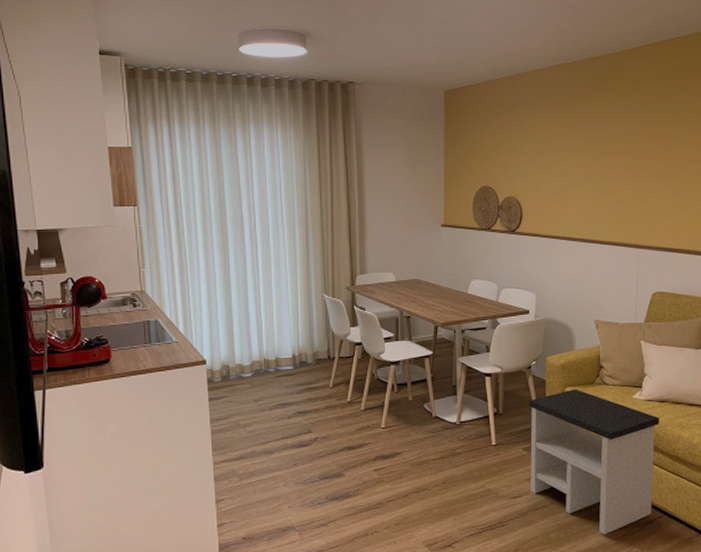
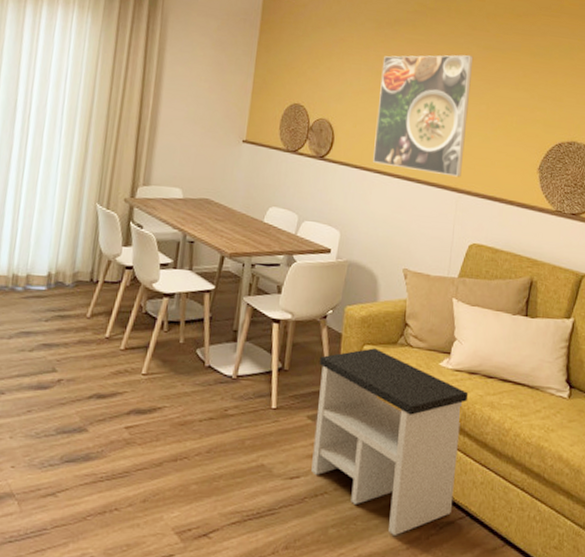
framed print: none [559,120,646,235] -> present [373,55,474,177]

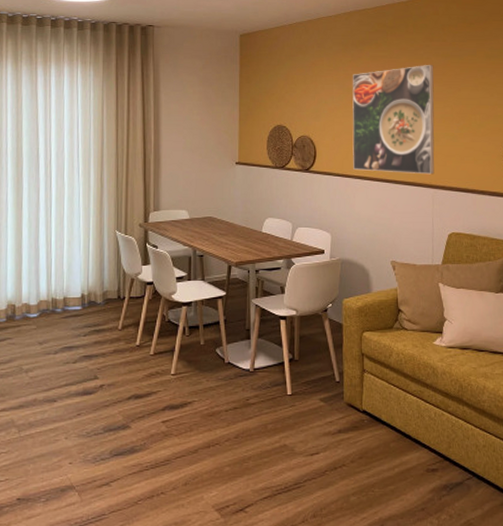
side table: present [311,348,469,537] -> none [325,334,463,499]

